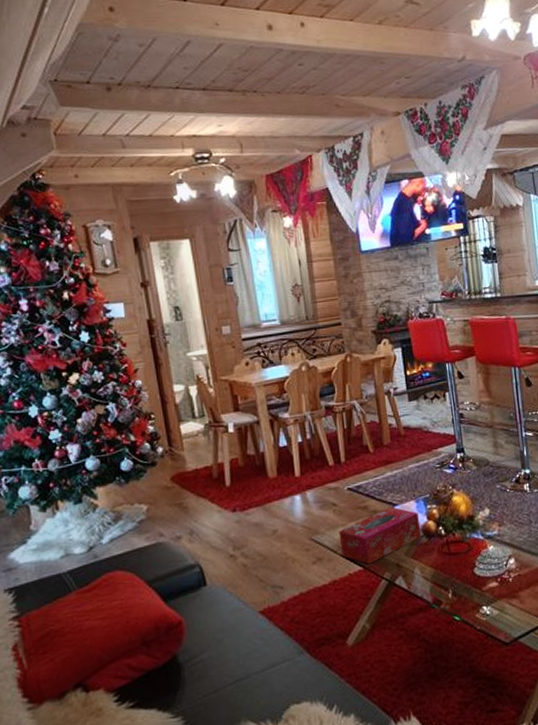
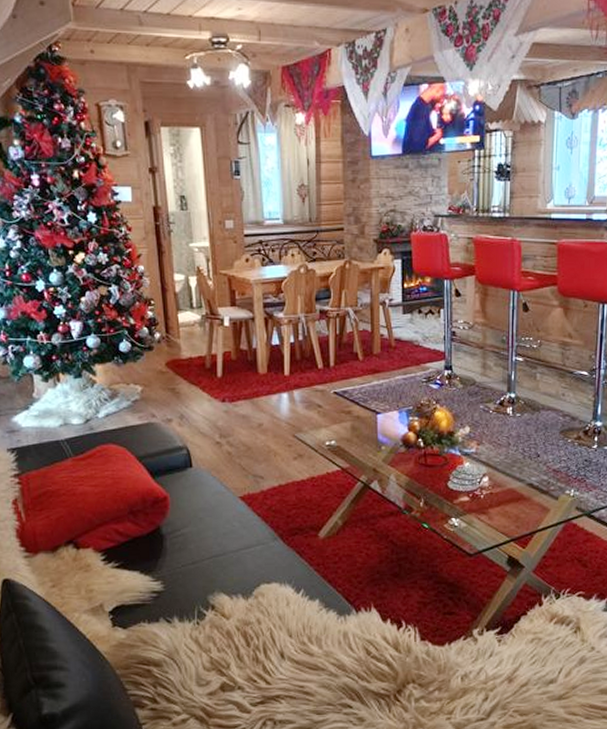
tissue box: present [338,506,422,564] -> none [321,414,401,466]

